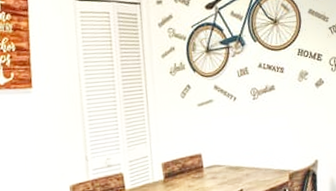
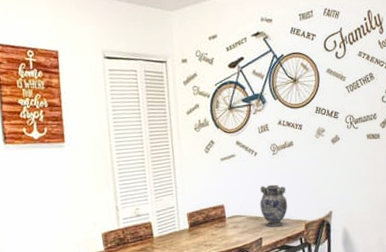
decorative vase: none [239,131,270,178] -> present [259,184,288,227]

